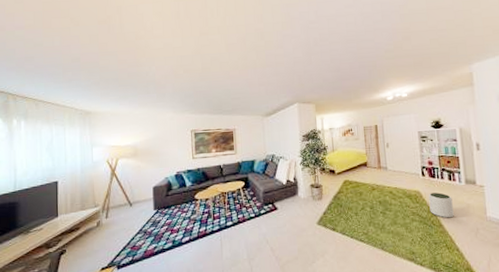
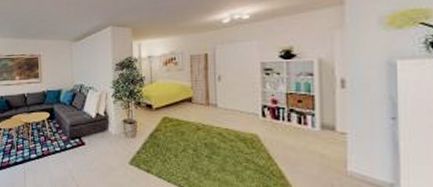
plant pot: present [428,192,454,218] -> none [269,138,301,169]

